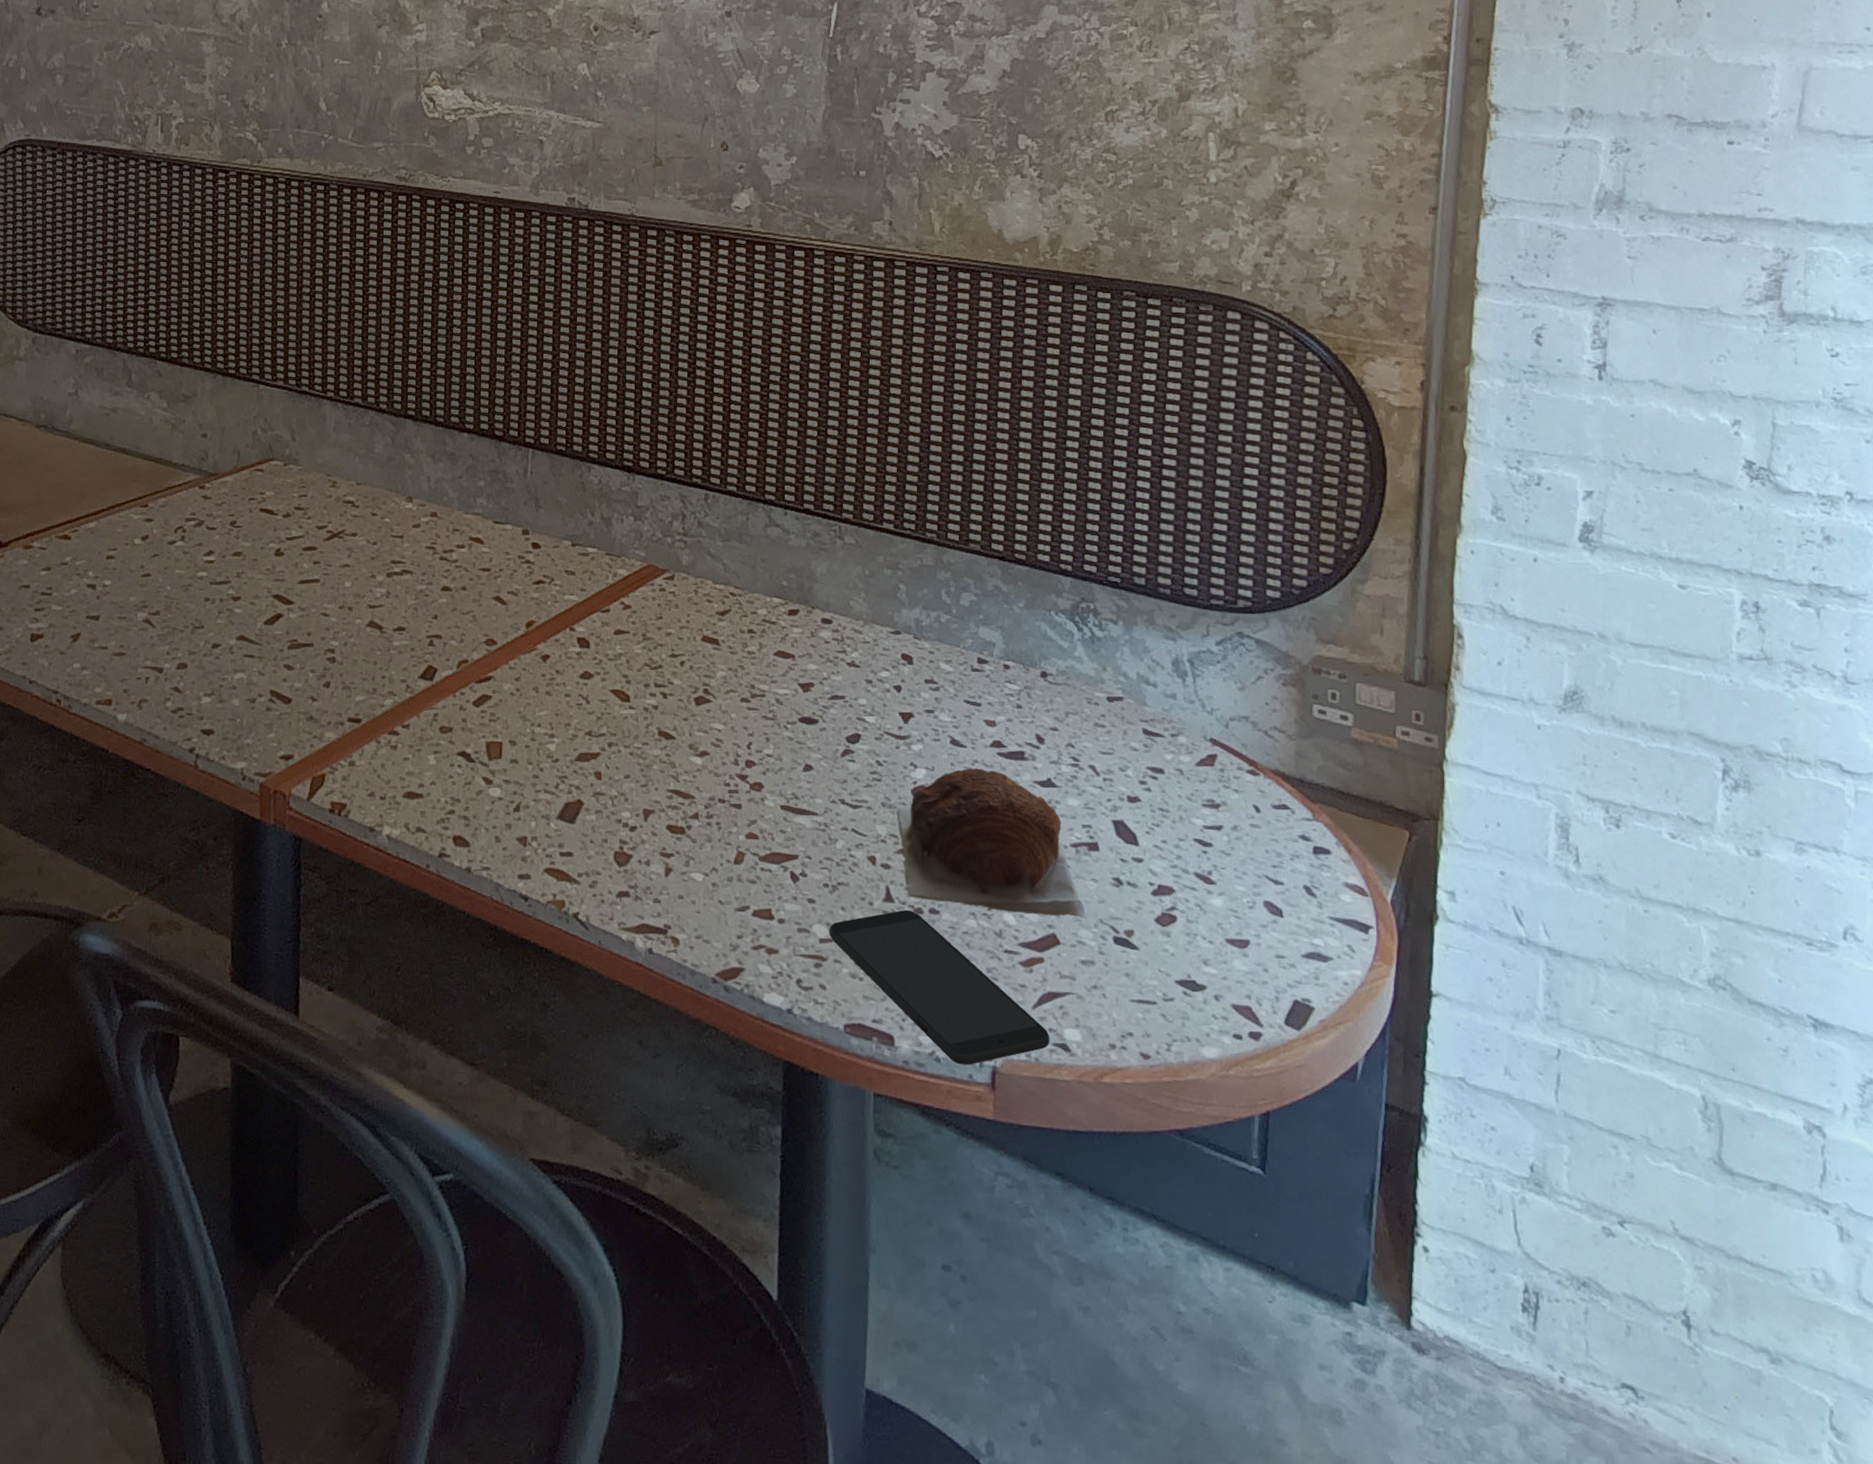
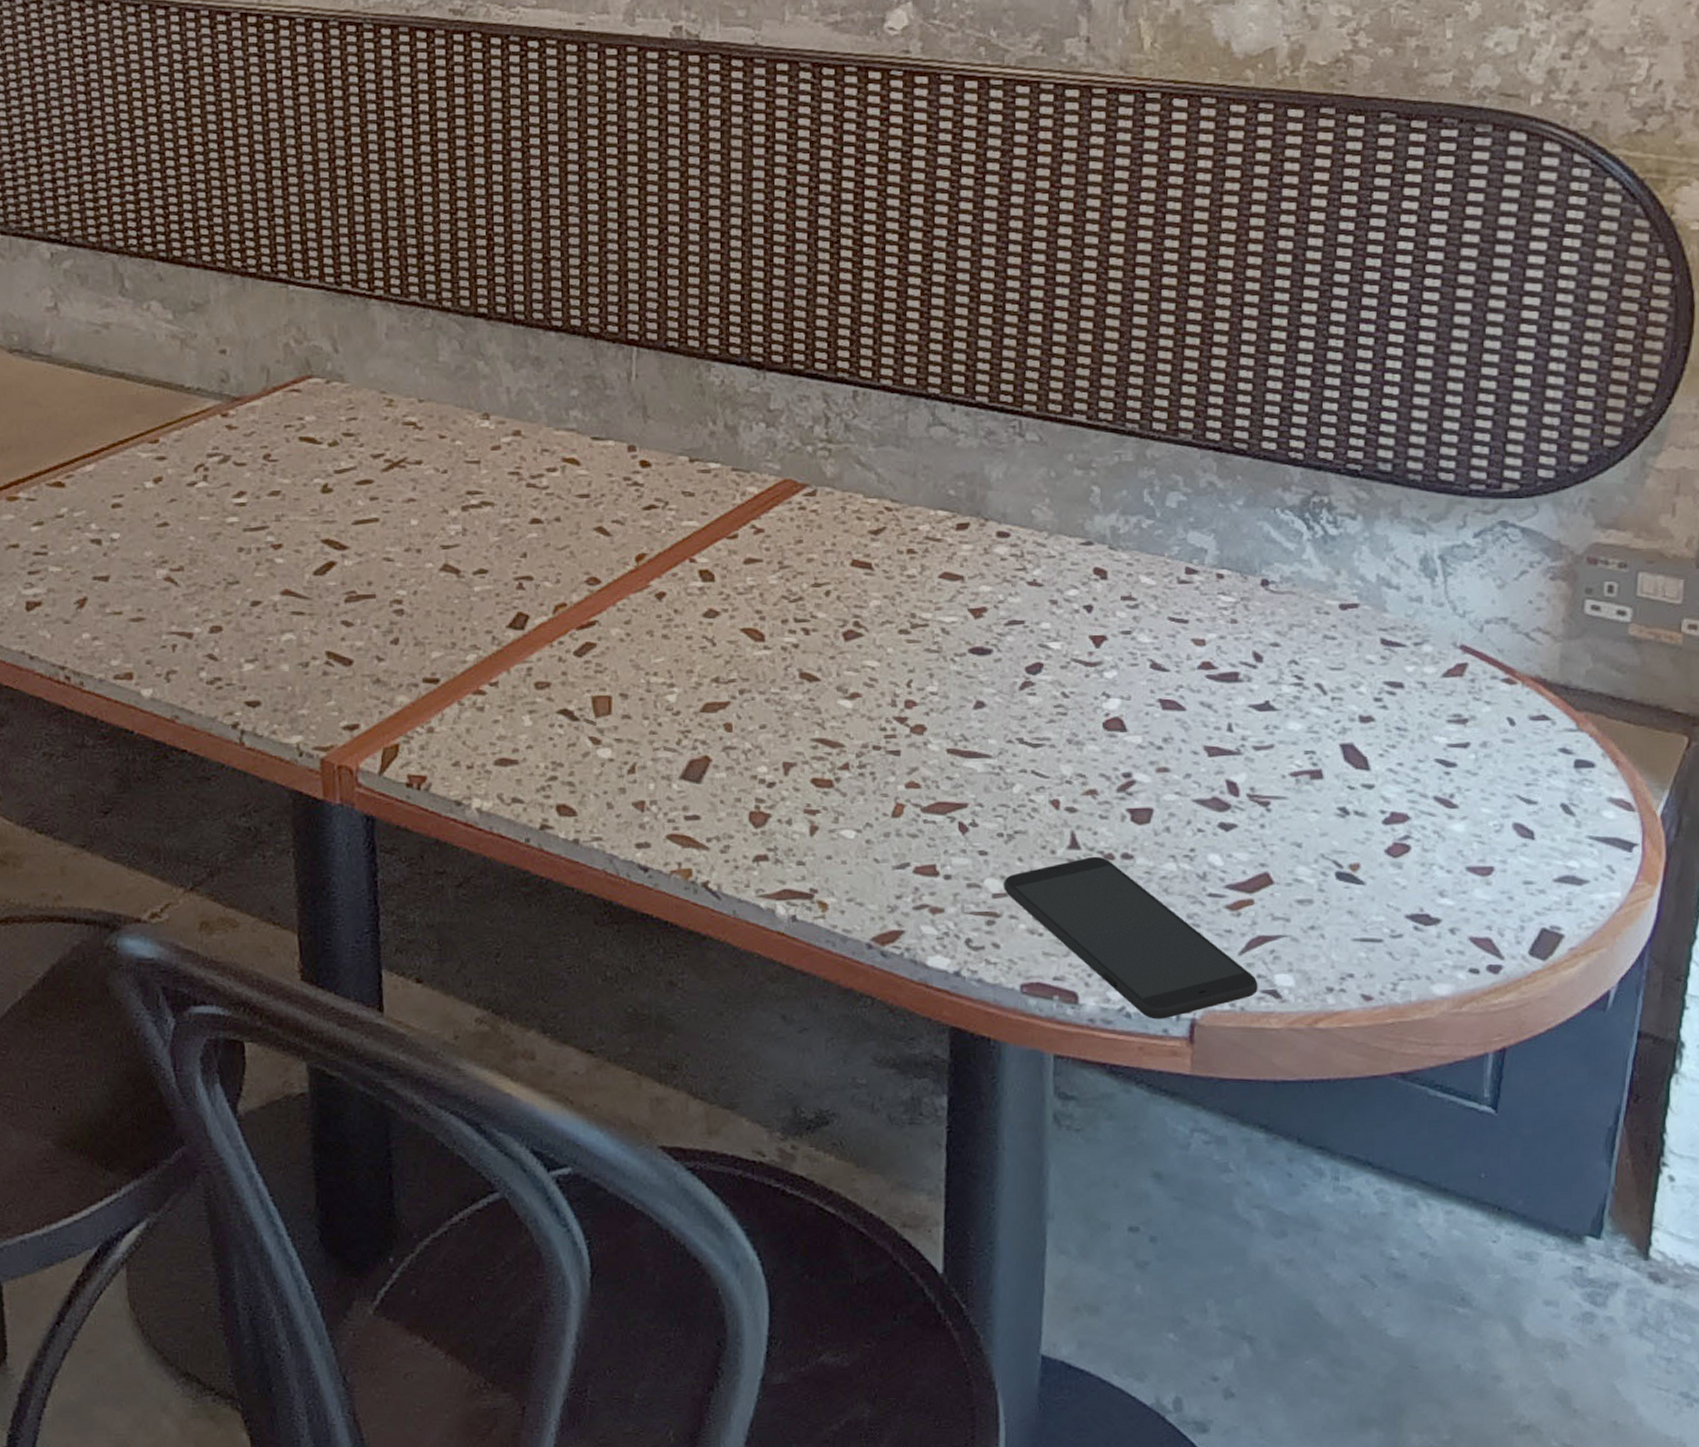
pastry: present [895,768,1087,920] -> none [1083,694,1306,855]

